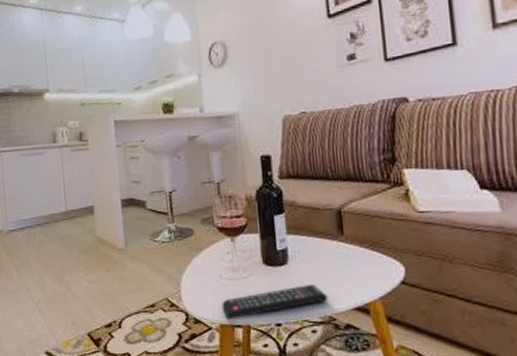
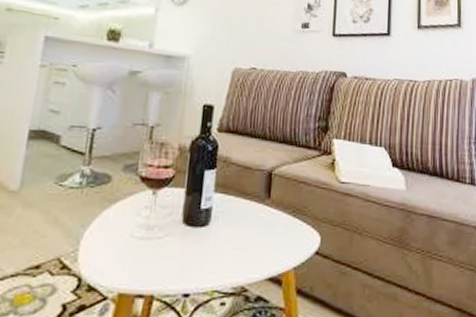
remote control: present [222,285,328,320] -> none [125,250,244,288]

